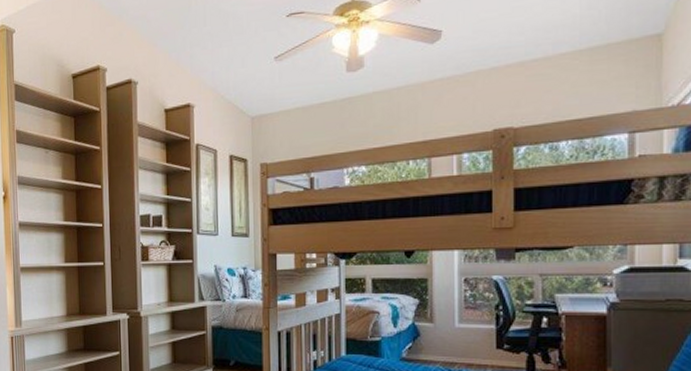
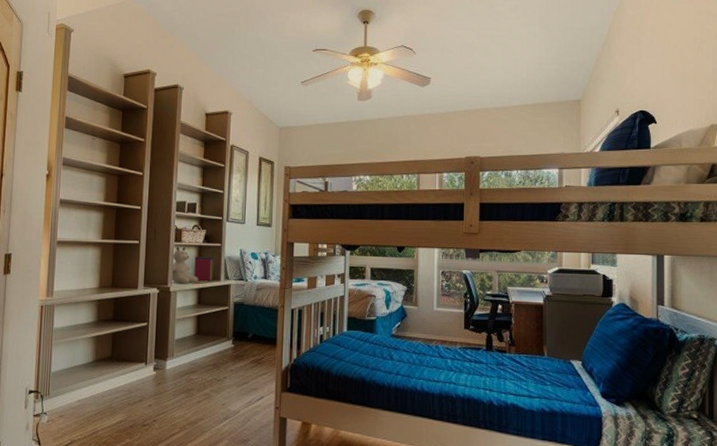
stuffed animal: none [139,266,170,308] -> present [170,246,198,285]
books: none [164,276,187,304] -> present [194,256,215,282]

